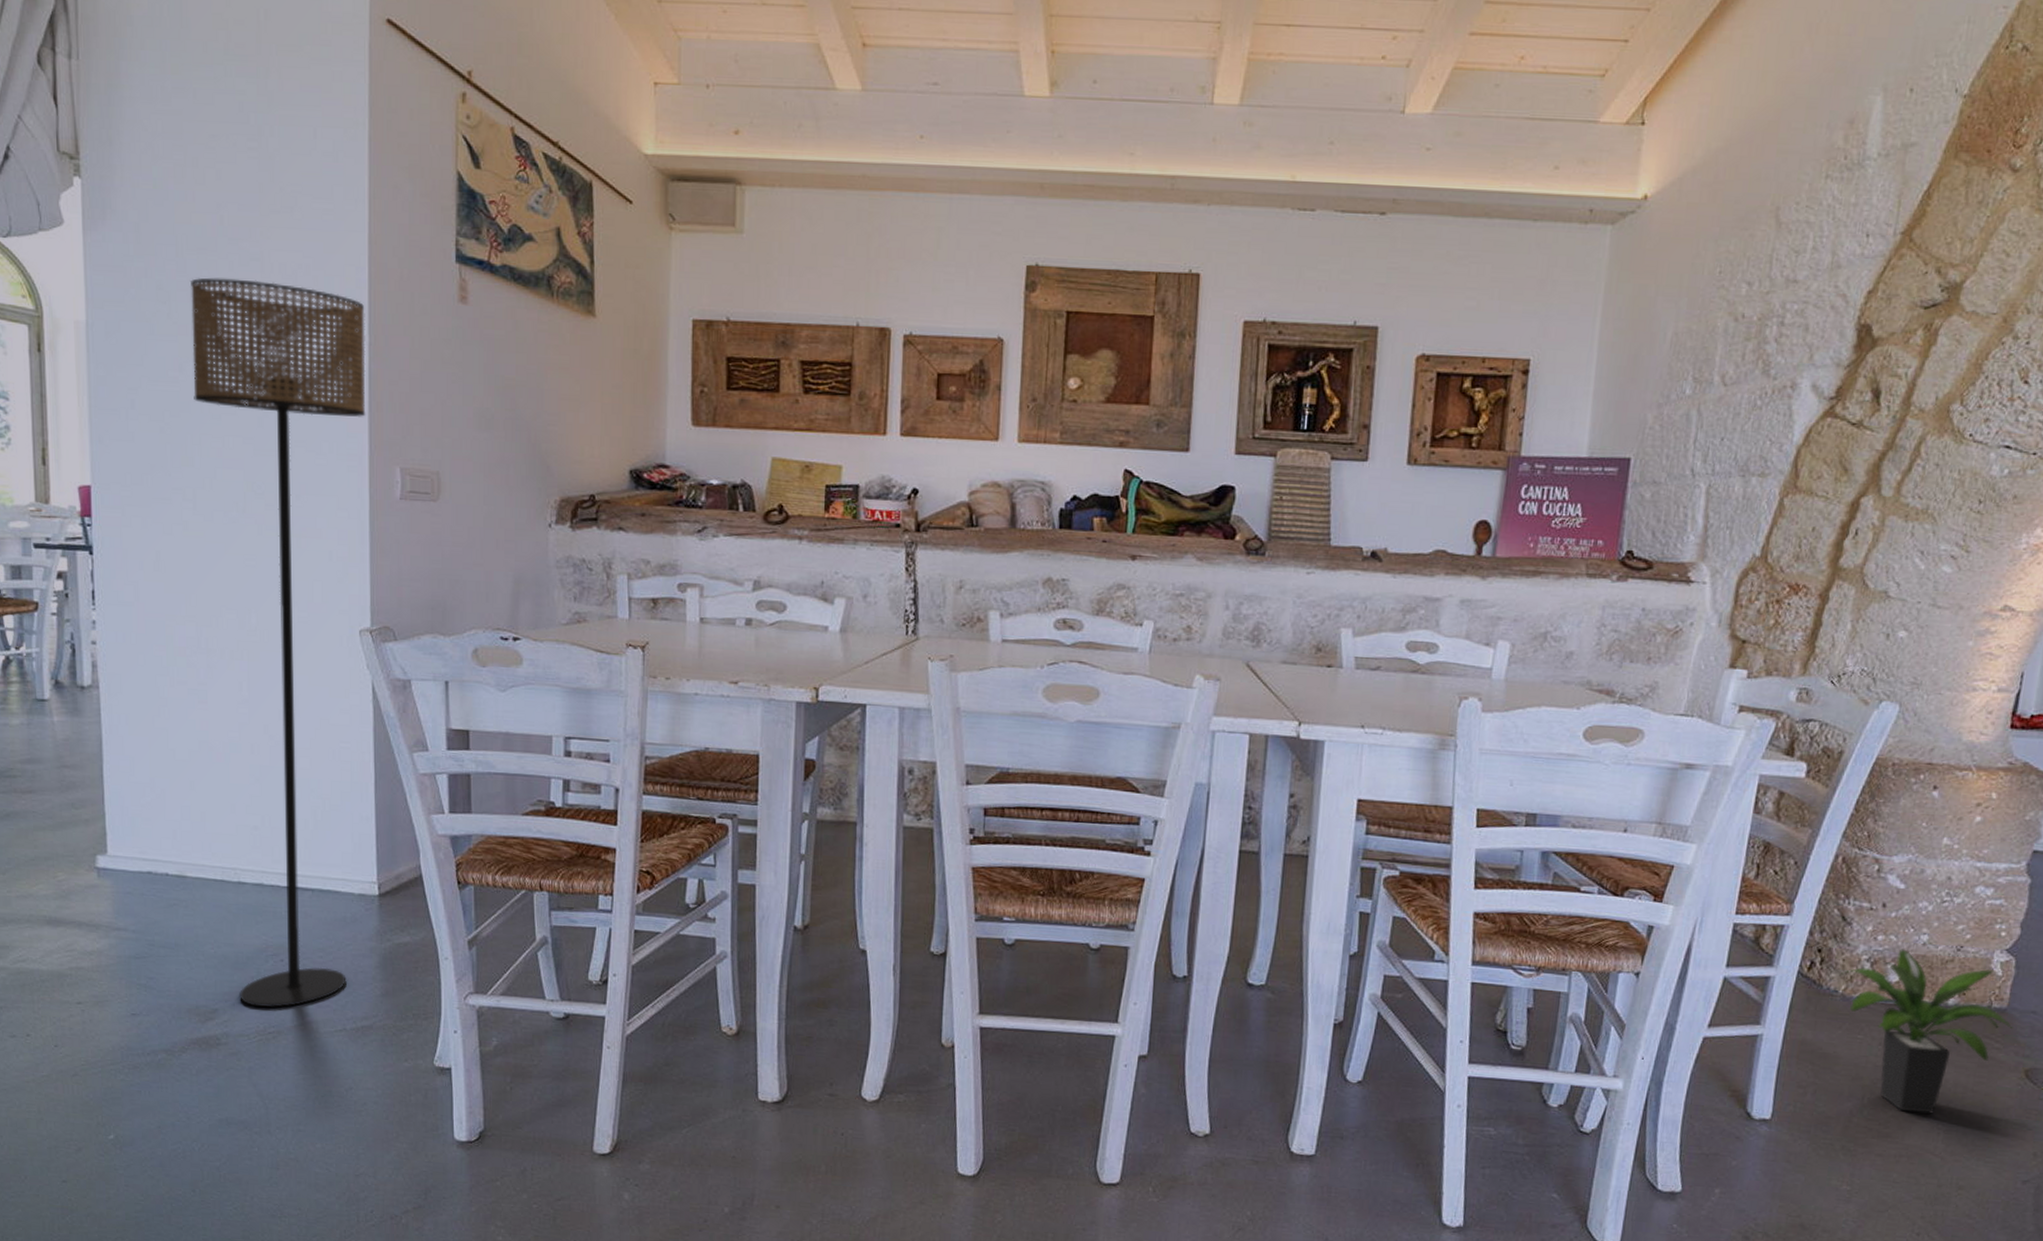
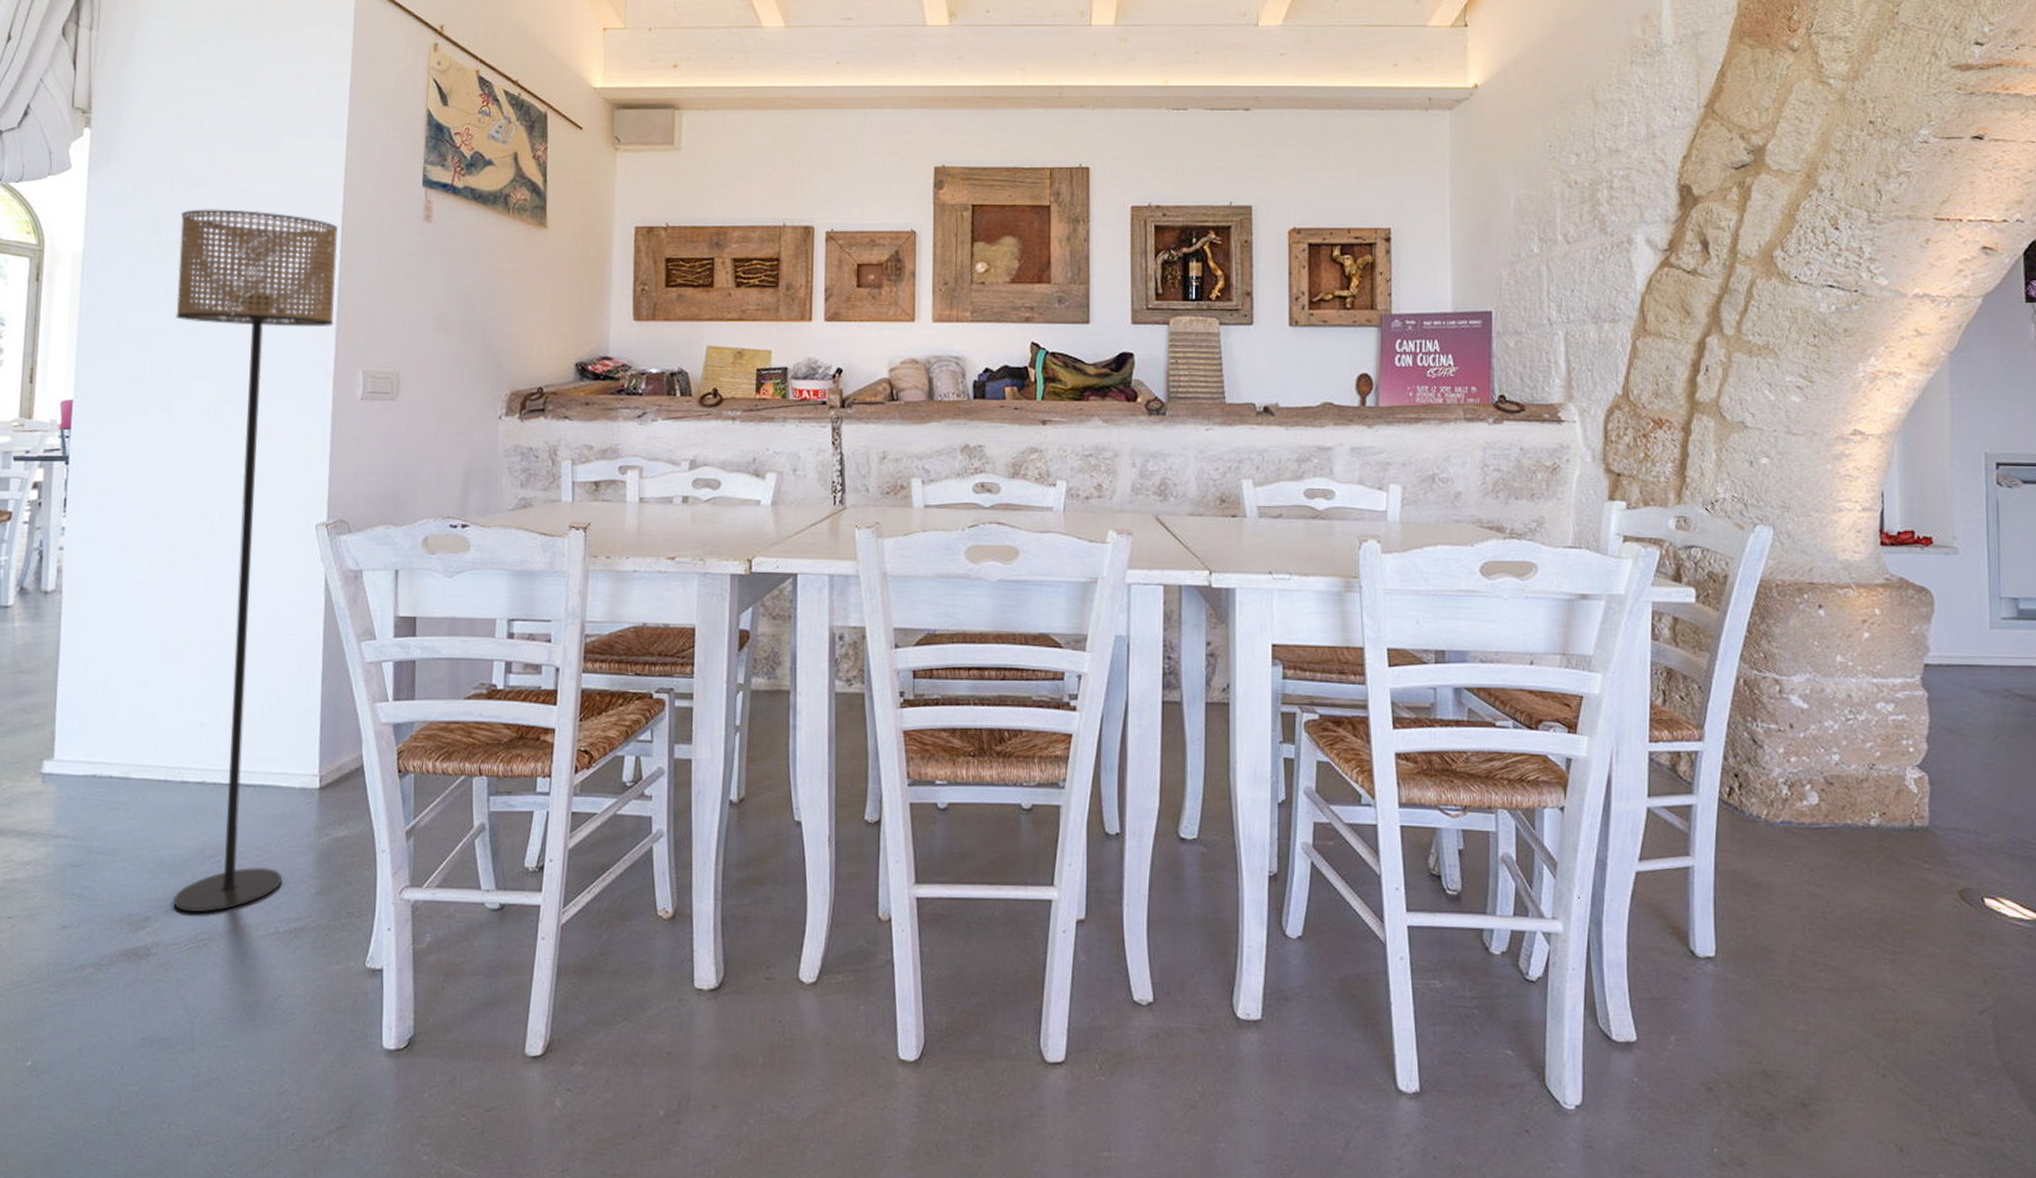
potted plant: present [1839,949,2013,1114] -> none [1760,770,1939,943]

